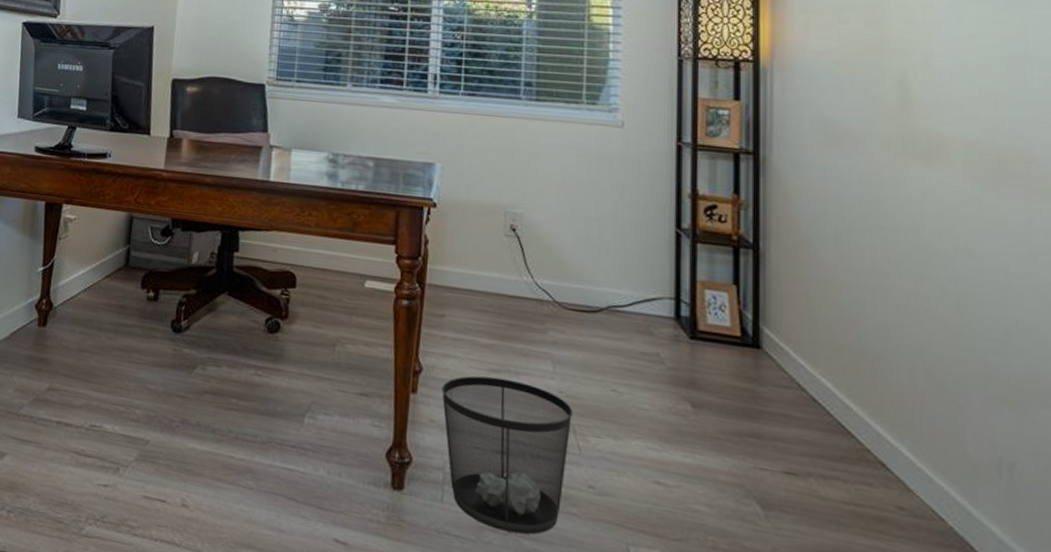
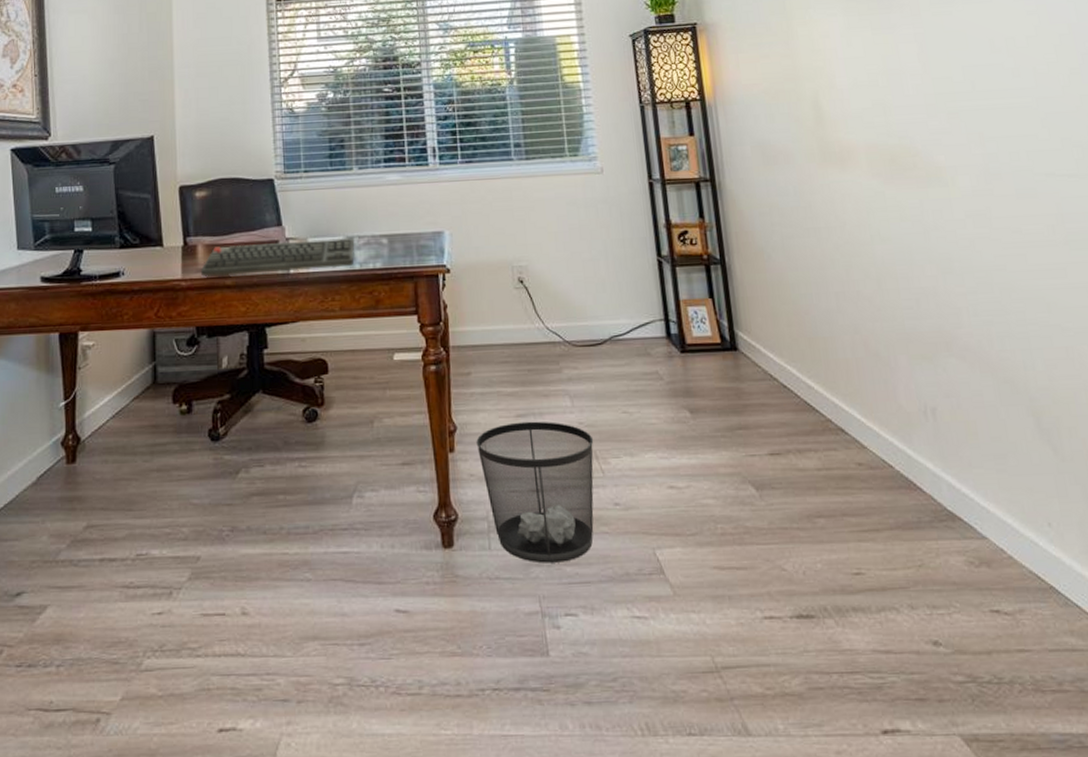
computer keyboard: none [182,143,340,184] -> present [200,237,355,277]

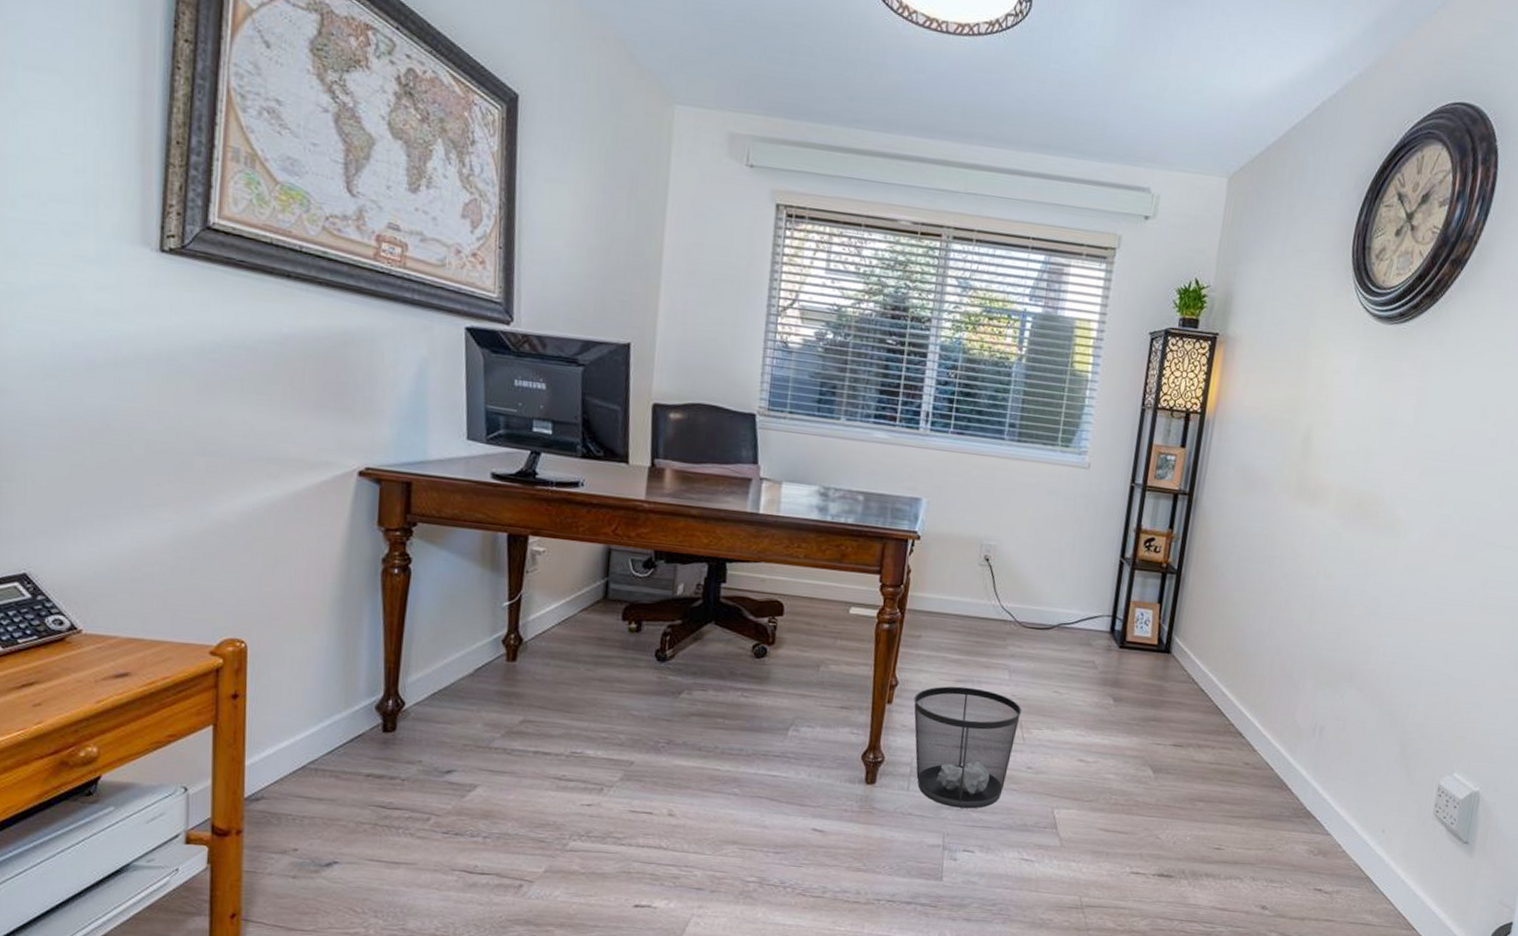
computer keyboard: present [200,237,355,277] -> none [665,474,831,517]

